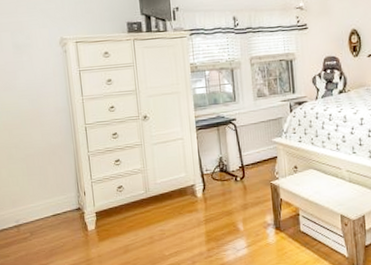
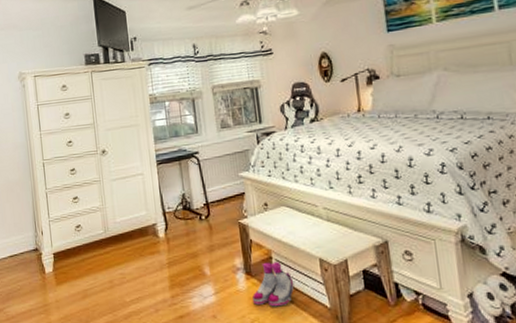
boots: none [281,218,318,257] -> present [252,262,294,307]

